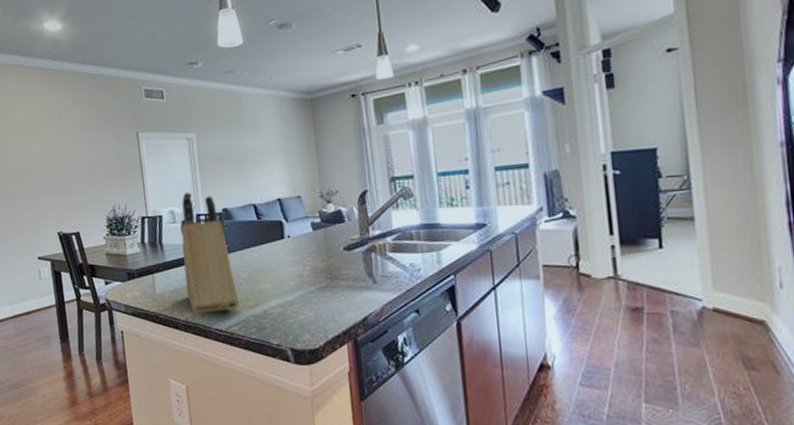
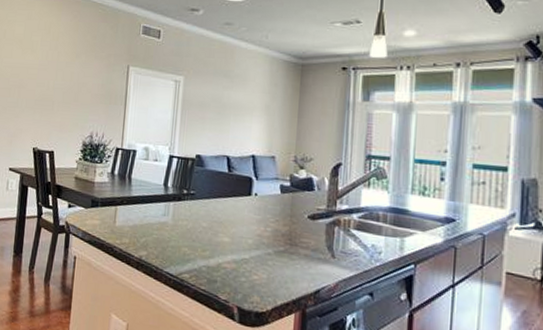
knife block: present [180,192,240,316] -> none [145,132,196,257]

